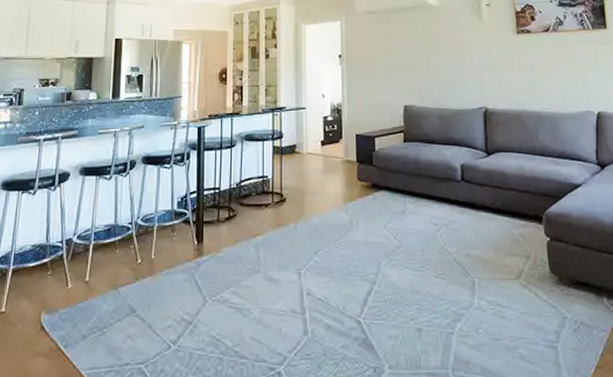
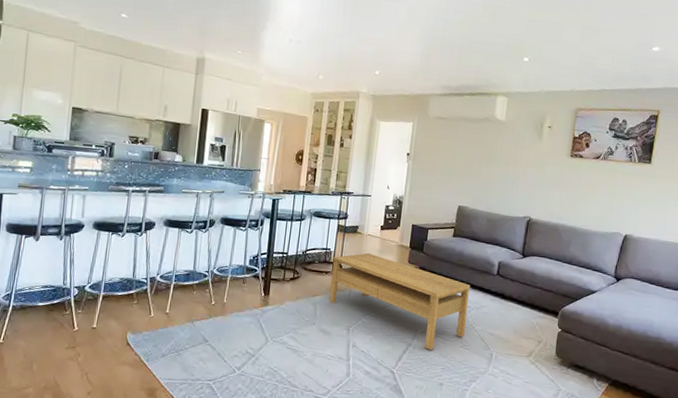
coffee table: none [272,174,437,286] -> present [328,252,471,350]

